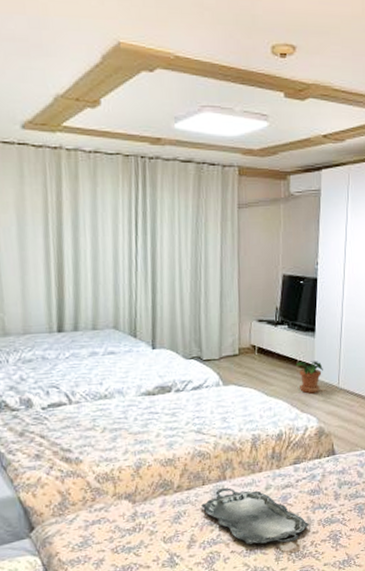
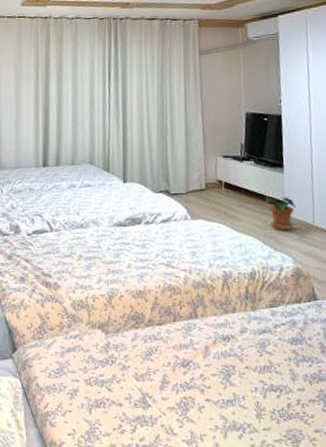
serving tray: present [201,488,309,545] -> none [173,327,293,397]

